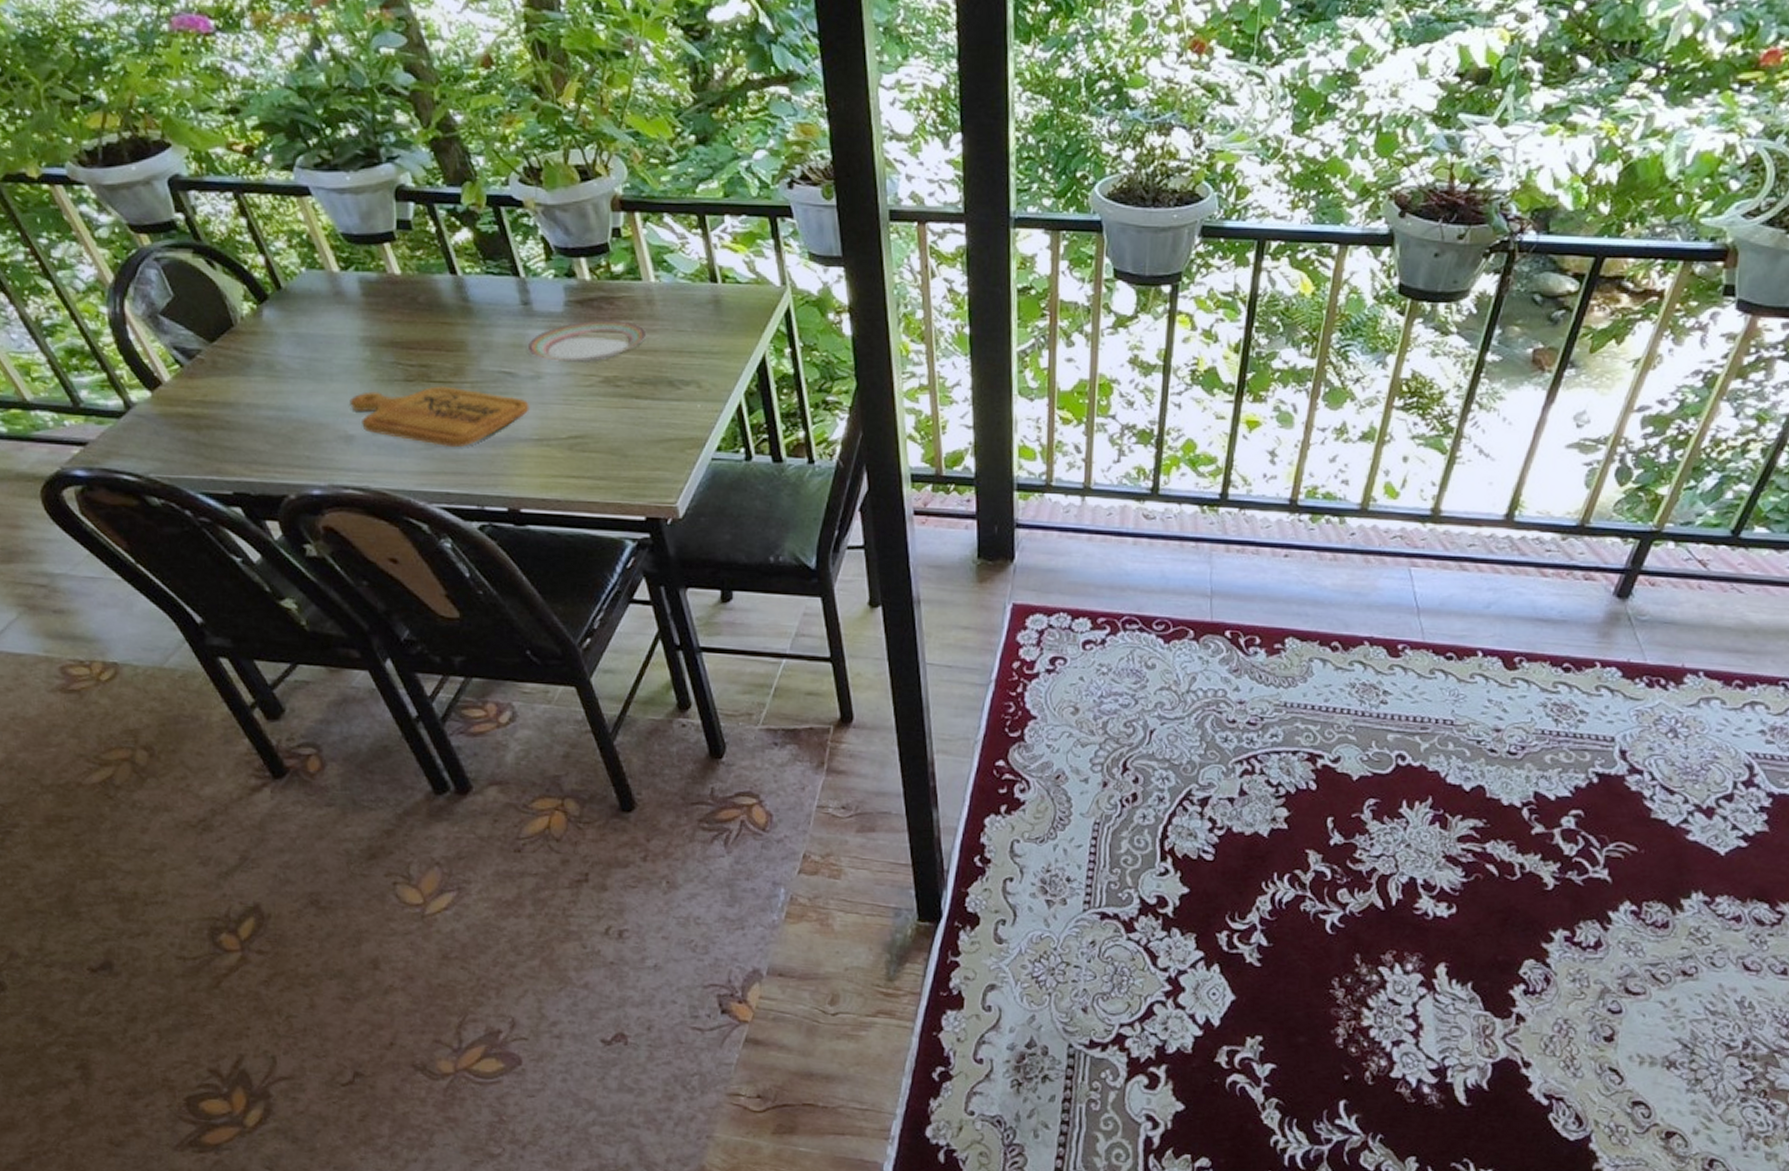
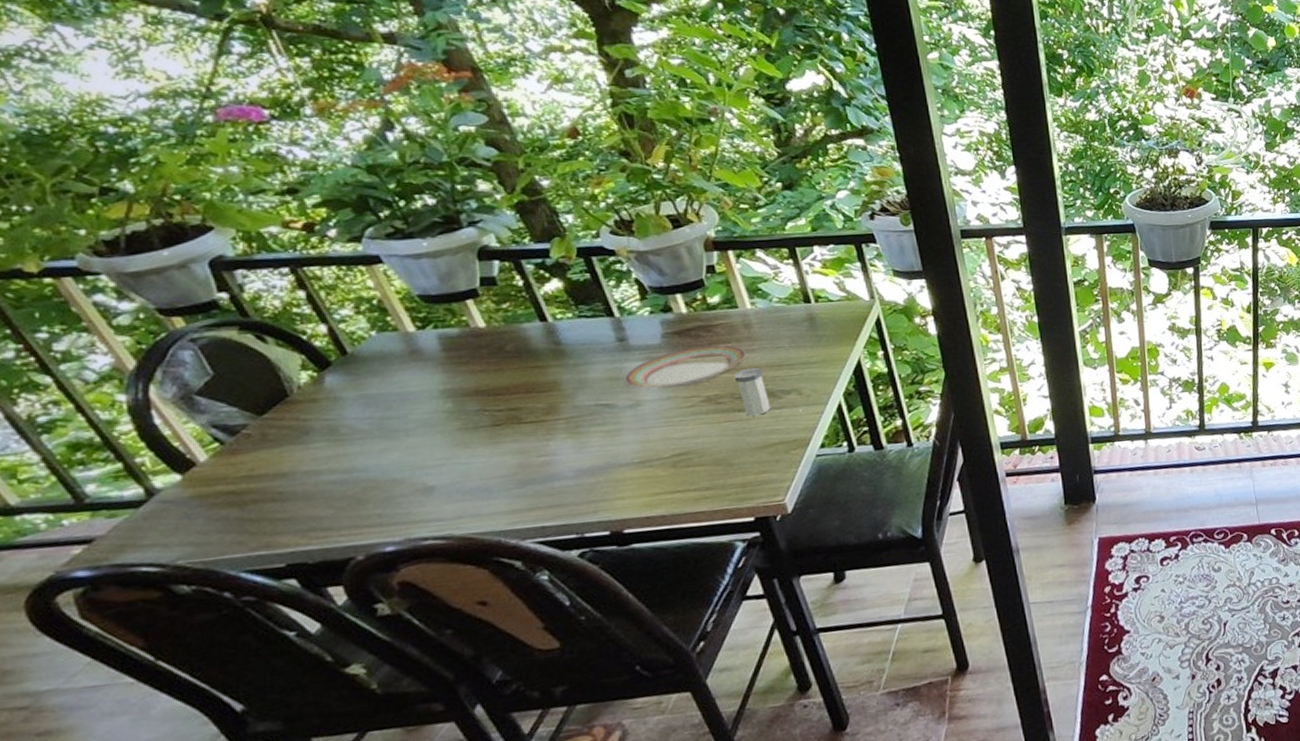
cutting board: present [349,386,529,448] -> none [428,424,629,483]
salt shaker: none [633,350,669,405] -> present [734,367,771,416]

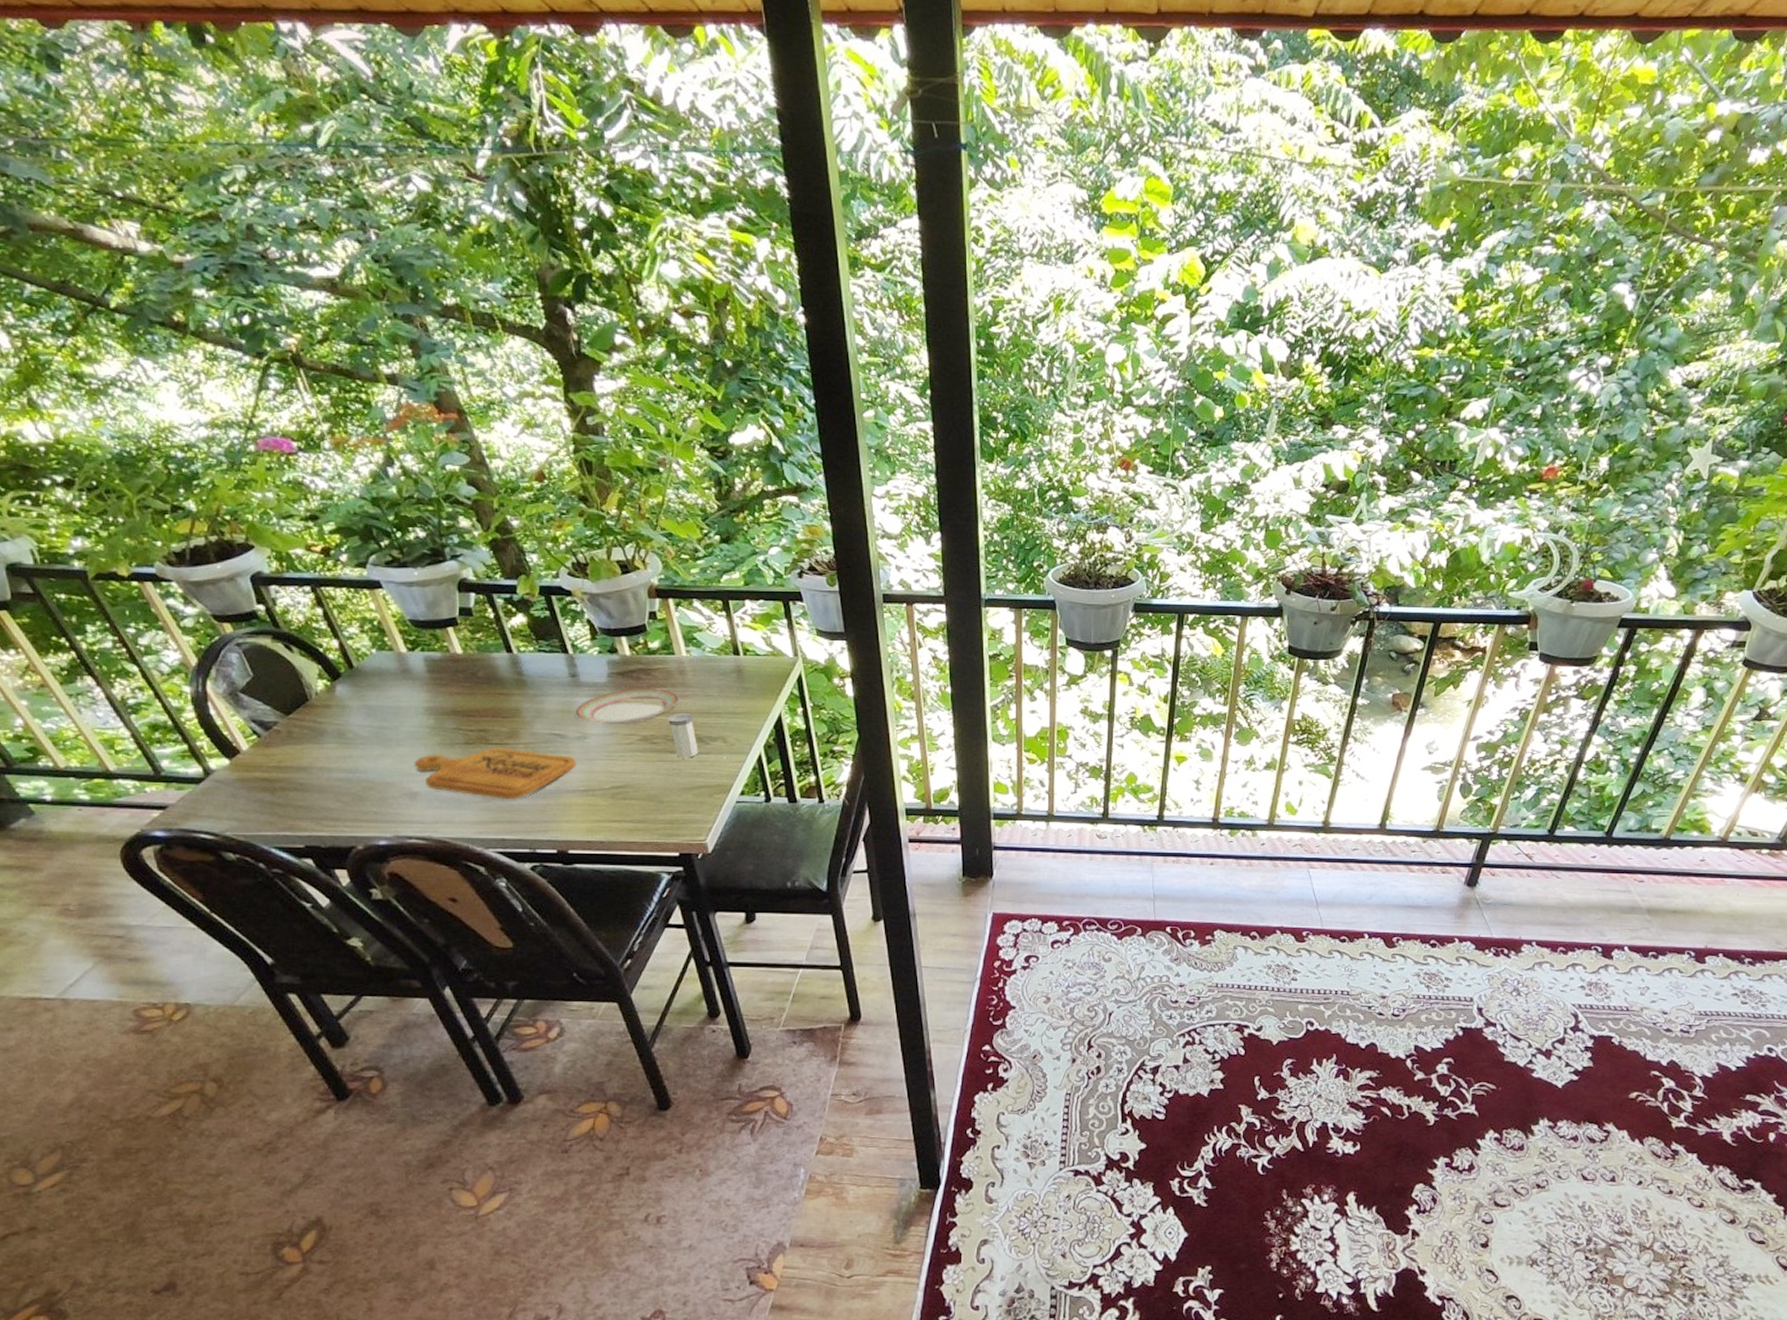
cutting board: none [428,424,629,483] -> present [414,747,577,800]

